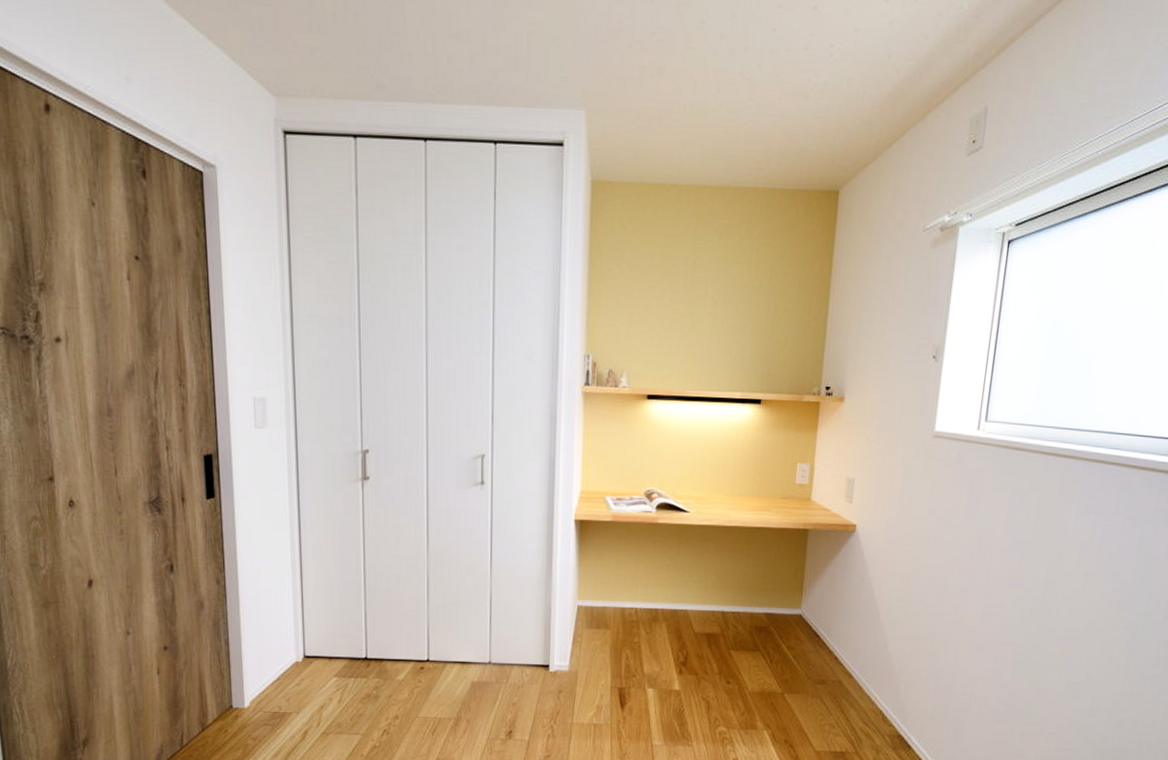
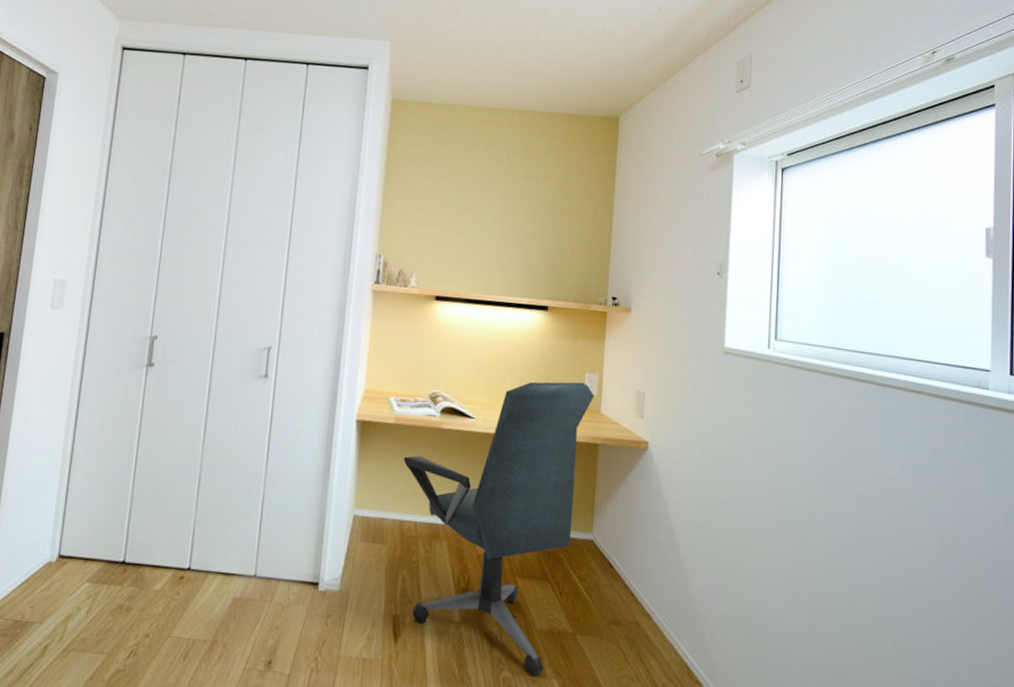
office chair: none [622,472,806,729] -> present [403,381,595,677]

